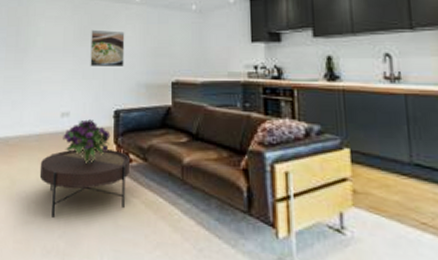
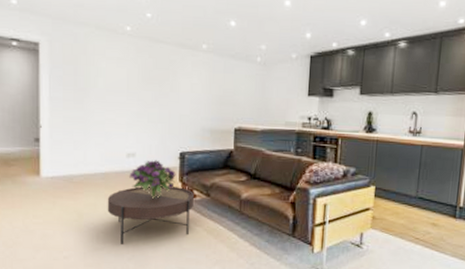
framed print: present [90,29,125,66] -> none [155,74,191,112]

